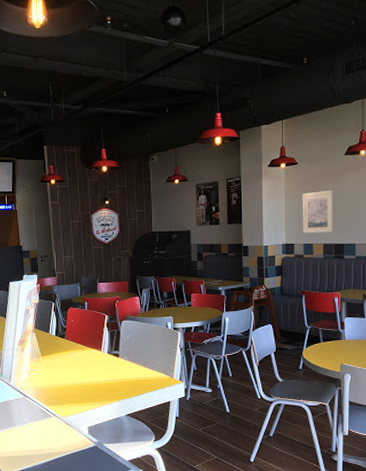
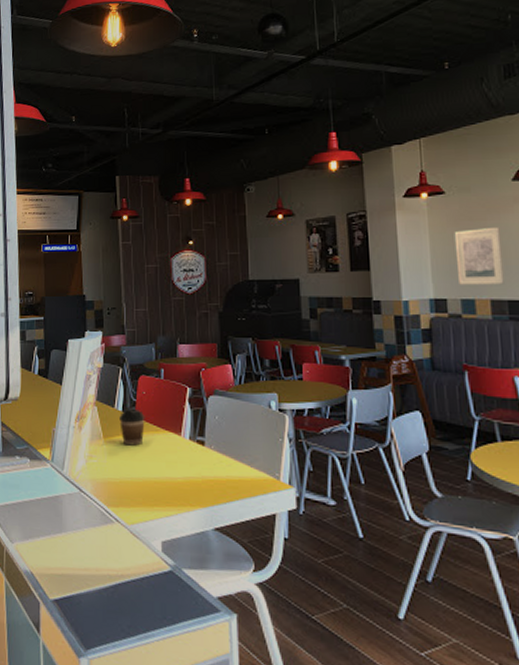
coffee cup: none [53,334,74,361] -> present [119,409,145,446]

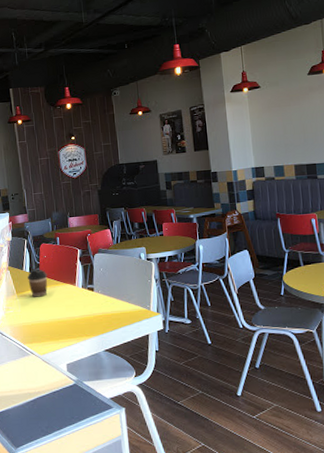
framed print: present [454,226,505,285] -> none [267,110,304,156]

